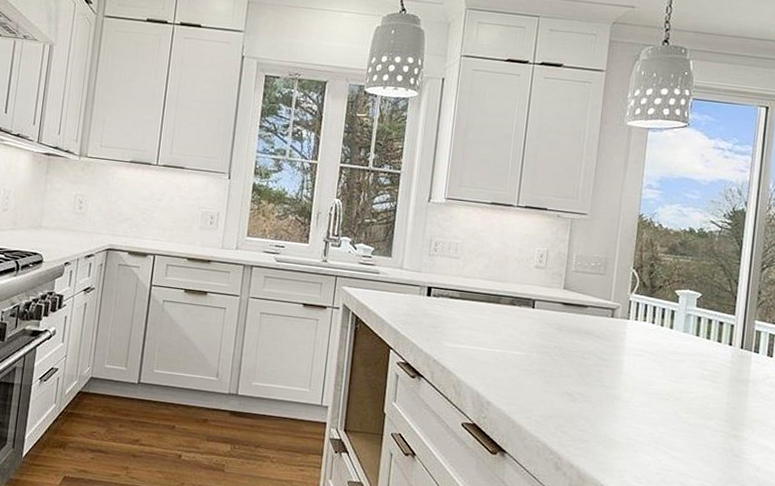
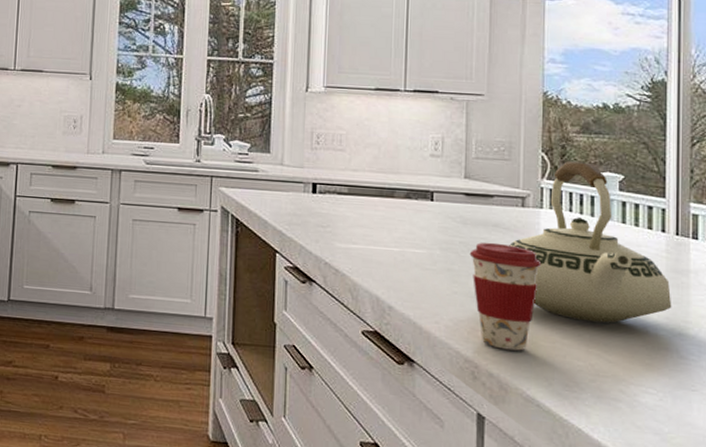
coffee cup: none [562,347,624,446] -> present [469,242,542,351]
teakettle: none [597,278,732,424] -> present [509,161,672,323]

